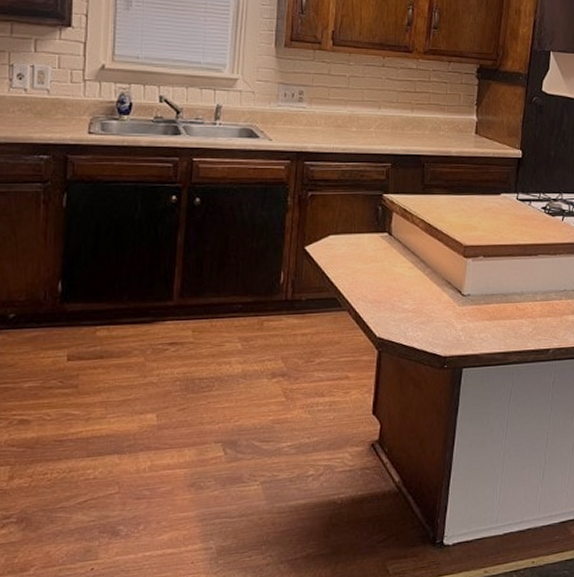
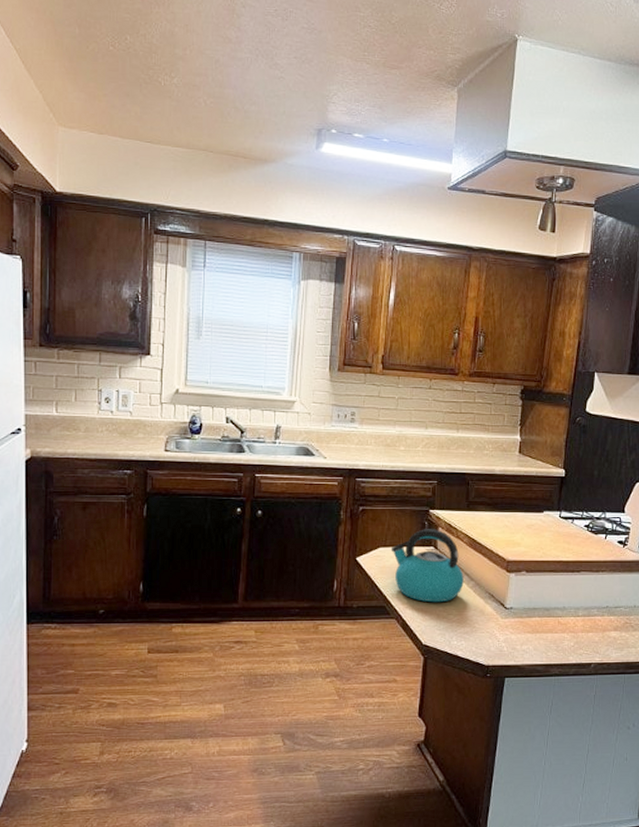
kettle: none [342,214,420,293] -> present [390,529,464,603]

